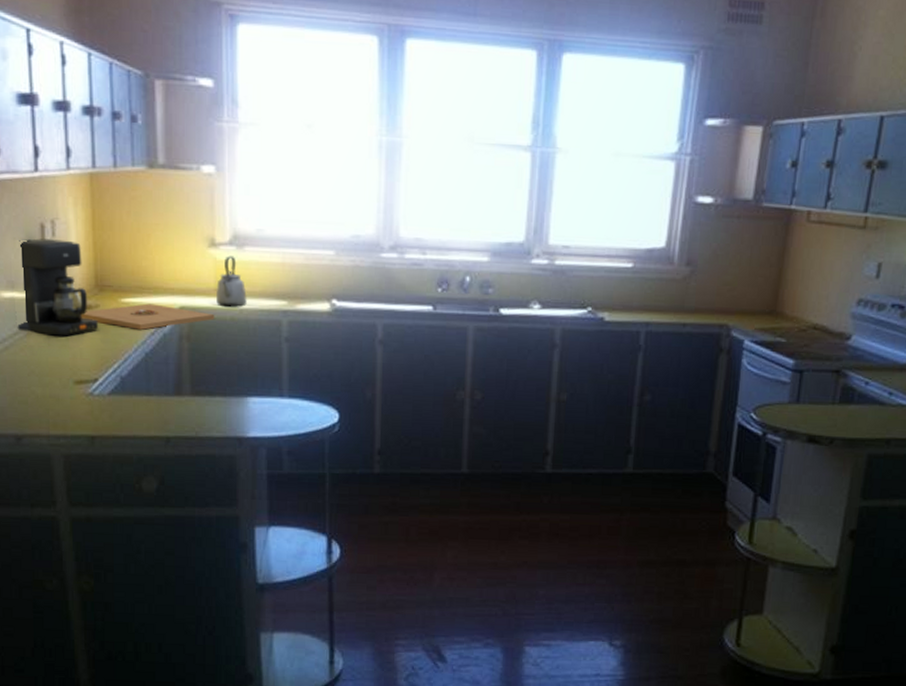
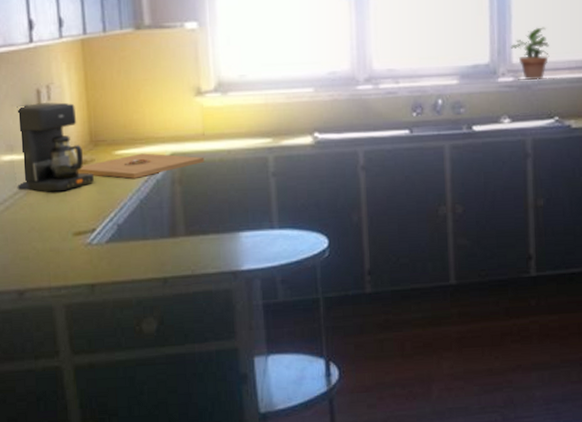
kettle: present [216,256,247,308] -> none [204,102,234,150]
potted plant: none [548,207,590,266] -> present [510,27,550,81]

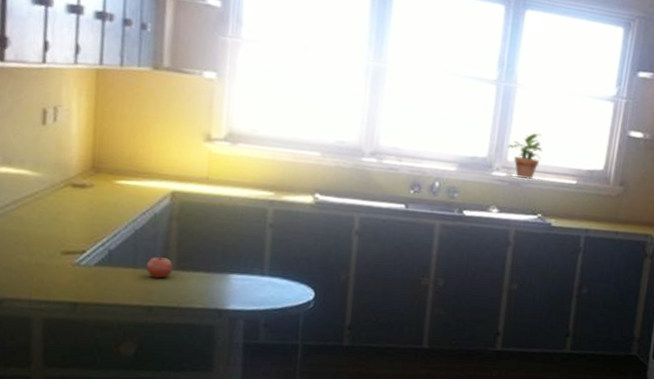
coffee maker: present [17,102,94,192] -> none [9,122,91,211]
platter: present [78,153,205,179] -> none [75,186,205,210]
fruit: none [156,222,182,247] -> present [146,255,173,279]

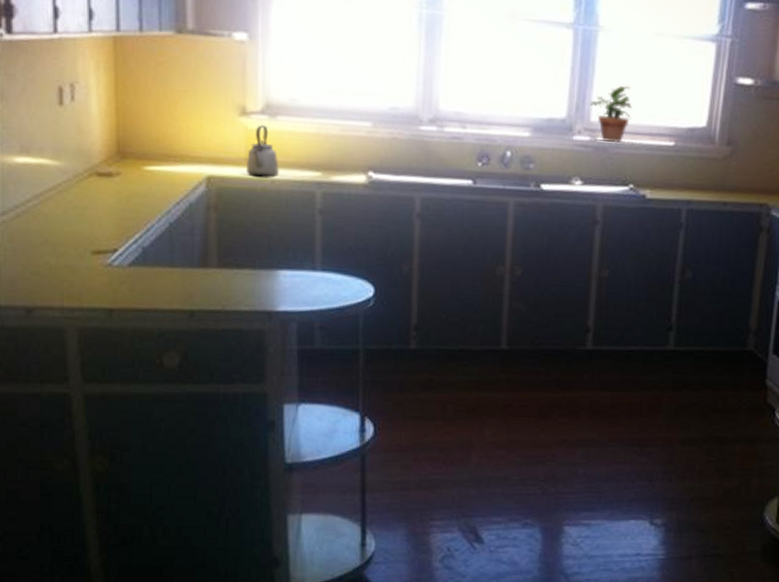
fruit: present [146,255,173,279] -> none [185,251,214,278]
kettle: none [208,150,237,196] -> present [247,125,279,179]

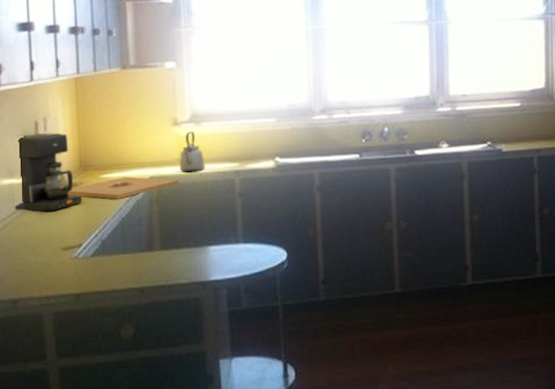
coffee maker: none [30,102,119,204] -> present [15,132,82,212]
platter: none [101,172,245,199] -> present [68,176,179,199]
potted plant: present [590,85,632,143] -> none [448,63,482,110]

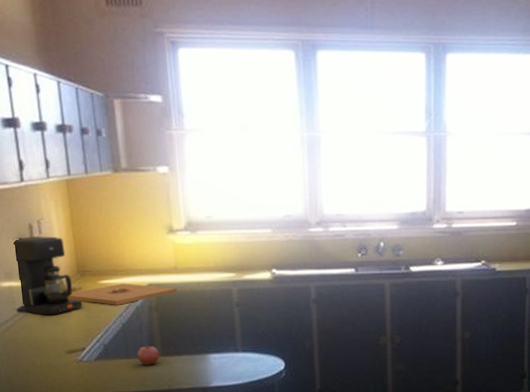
fruit: none [135,238,158,260] -> present [137,344,160,365]
kettle: present [180,131,205,174] -> none [177,239,203,282]

